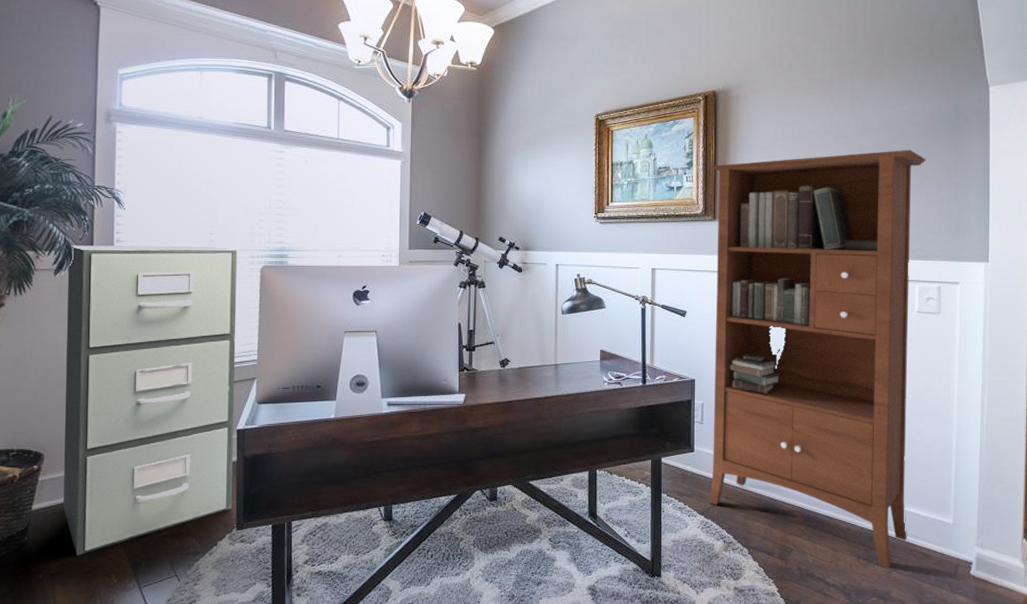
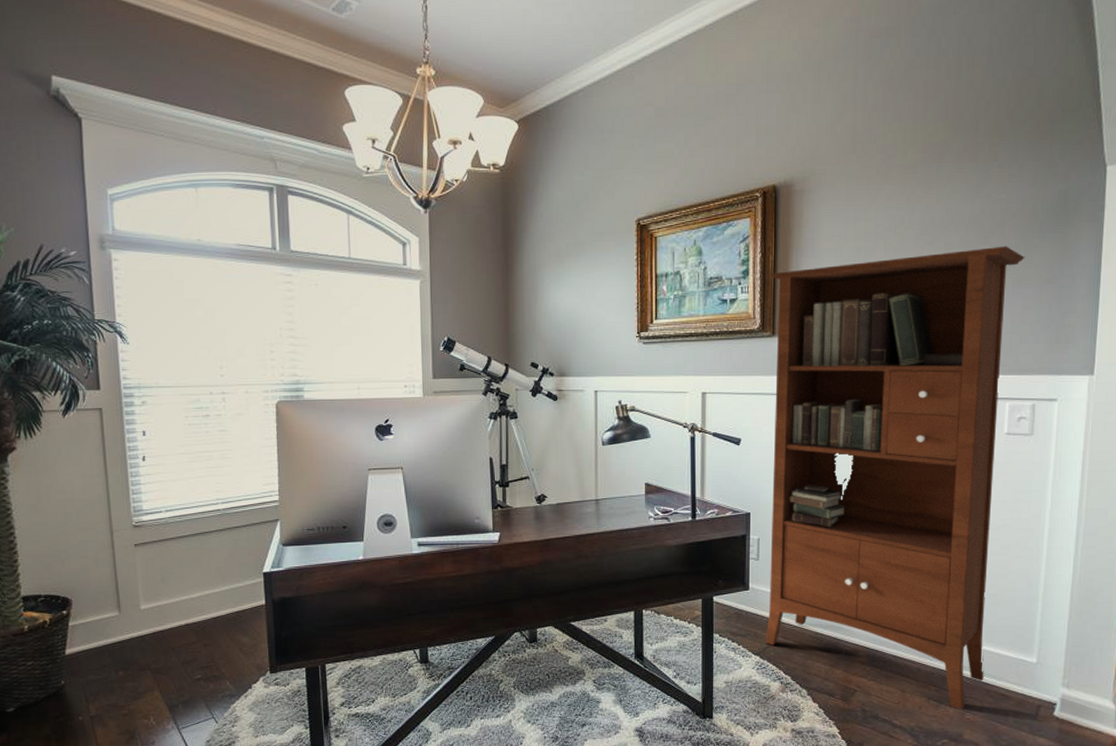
filing cabinet: present [63,245,238,555] -> none [75,381,264,698]

